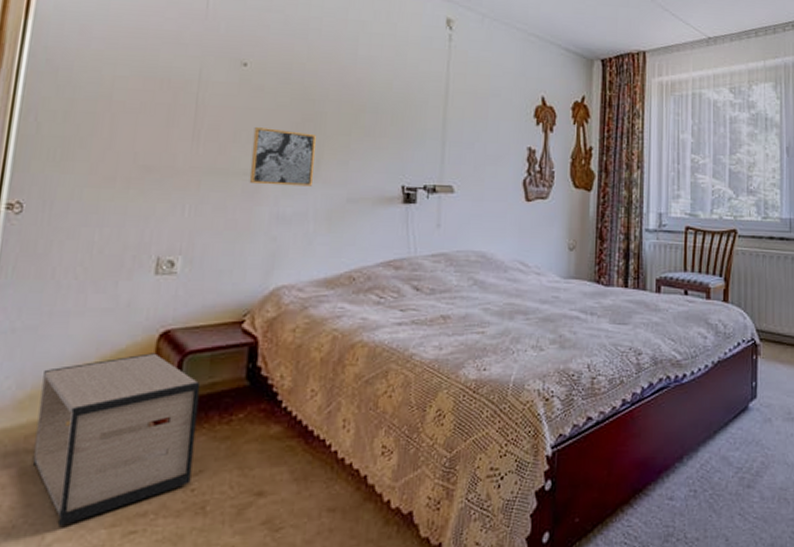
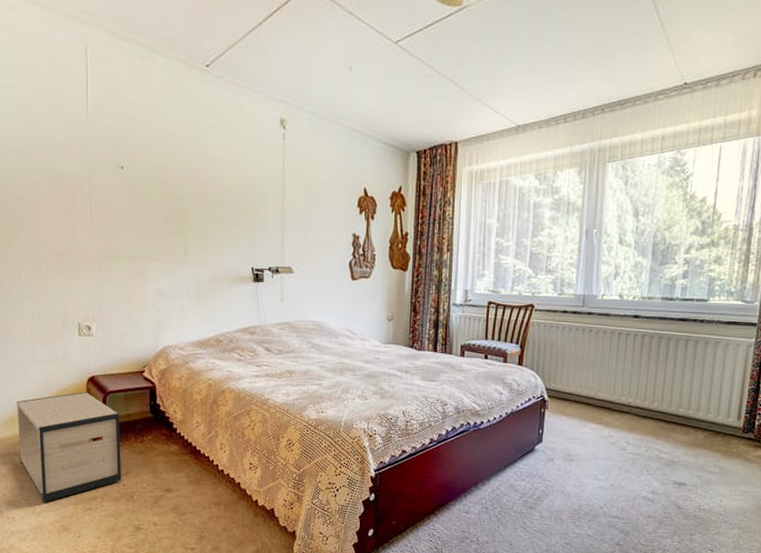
wall art: present [249,127,316,187] -> none [135,221,184,269]

